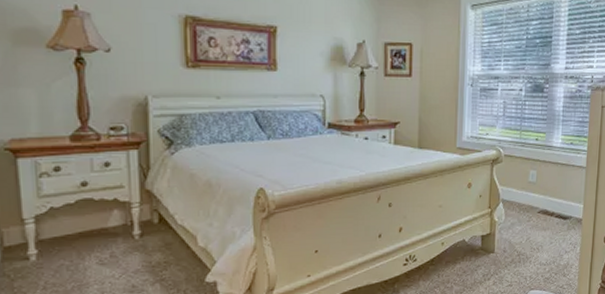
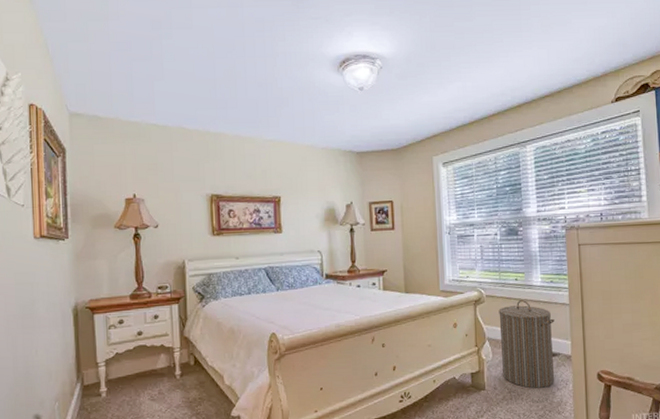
laundry hamper: none [514,161,570,251] -> present [498,300,555,389]

